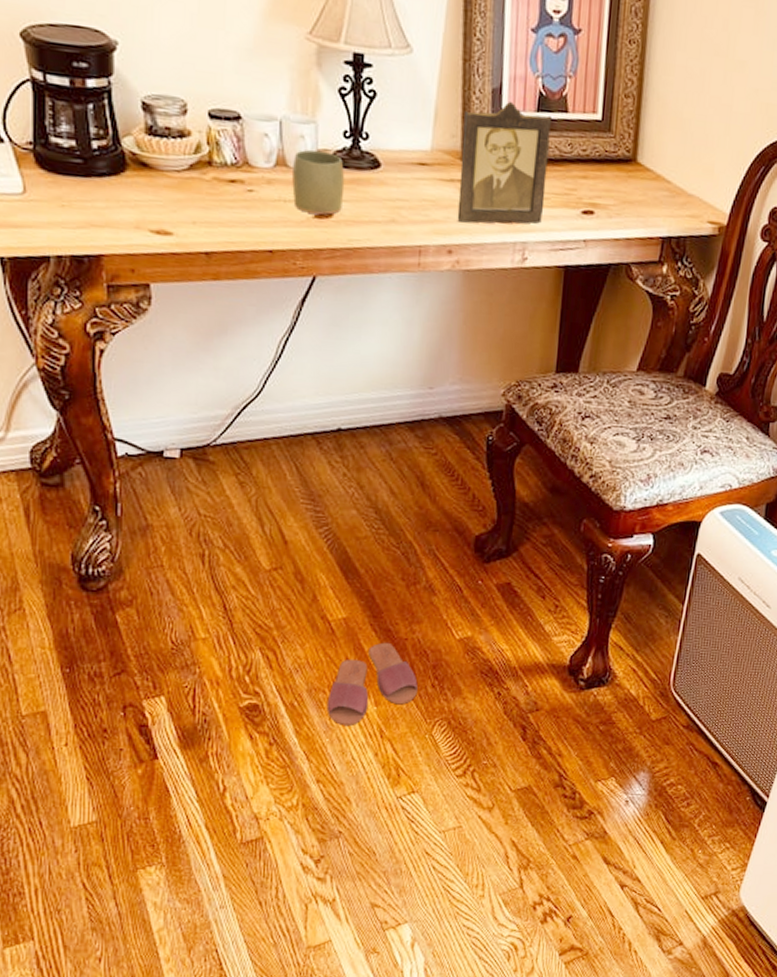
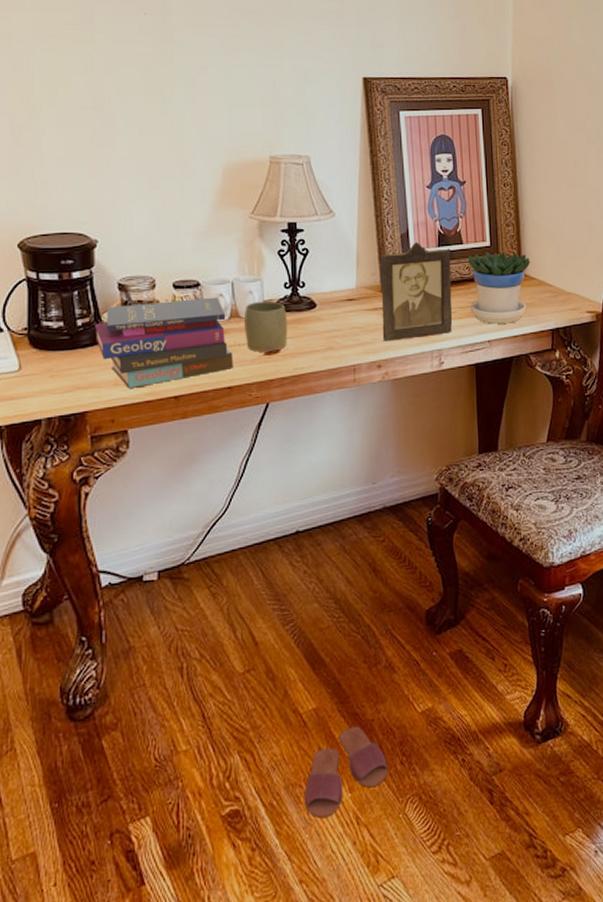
books: none [112,130,277,235] -> present [94,297,234,388]
flowerpot: none [567,128,649,222] -> present [468,252,531,324]

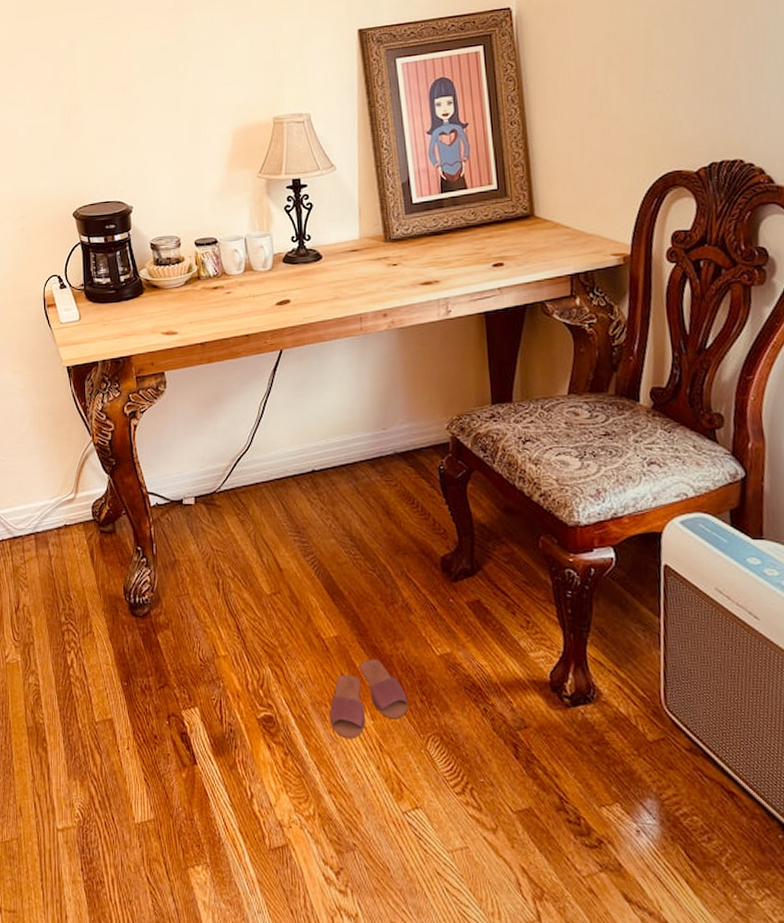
books: present [94,297,234,388] -> none [133,252,250,335]
mug: present [243,301,288,352] -> none [256,254,297,302]
photo frame: present [380,241,453,341] -> none [382,189,459,290]
flowerpot: present [468,252,531,324] -> none [473,194,544,271]

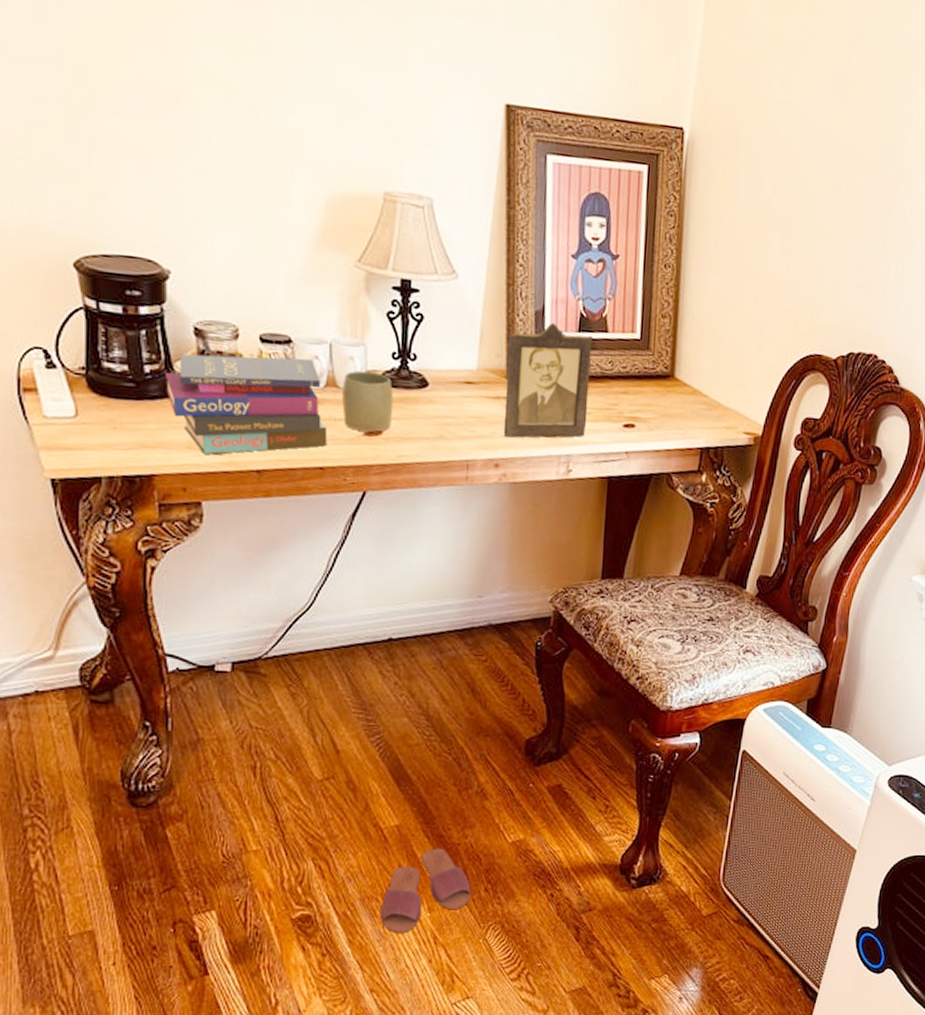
books: none [133,252,250,335] -> present [164,354,328,455]
mug: none [256,254,297,302] -> present [341,370,394,432]
photo frame: none [382,189,459,290] -> present [503,322,592,438]

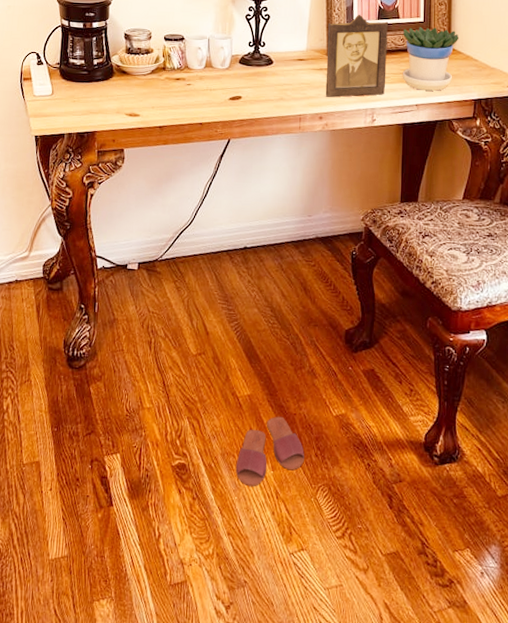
books: present [164,354,328,455] -> none [105,49,206,116]
mug: present [341,370,394,432] -> none [215,55,250,97]
flowerpot: none [609,346,686,435] -> present [402,27,459,91]

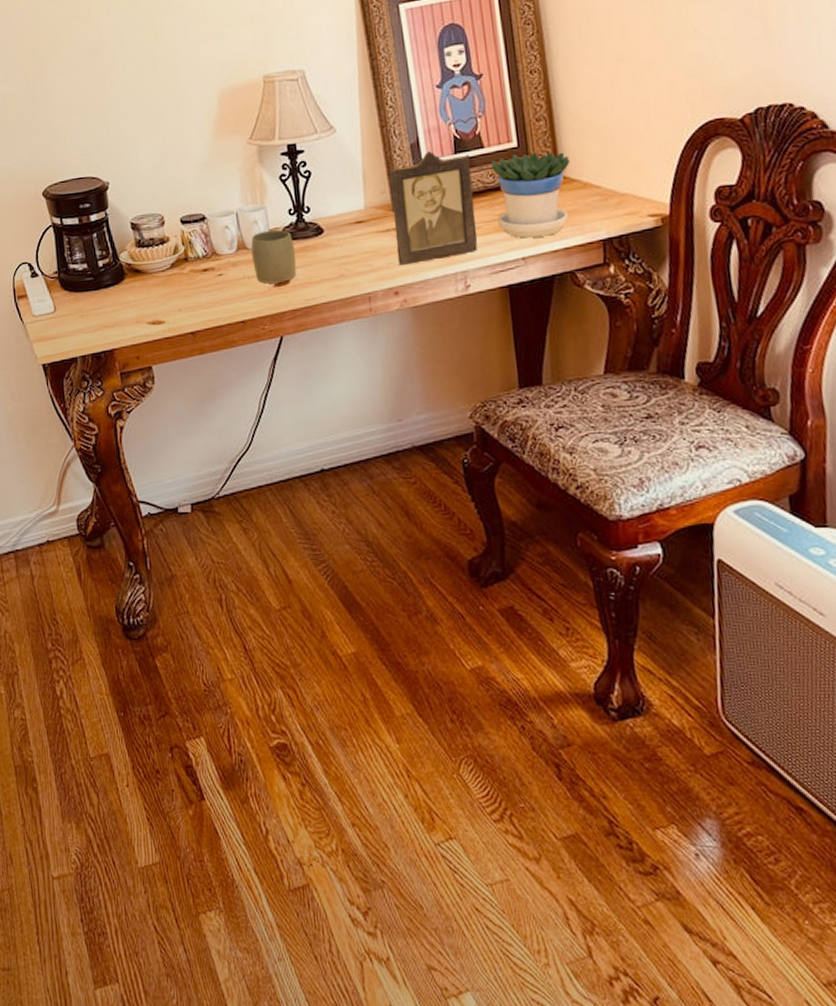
mug: none [215,55,250,97] -> present [250,229,297,284]
slippers: present [235,416,304,486] -> none [350,676,437,765]

